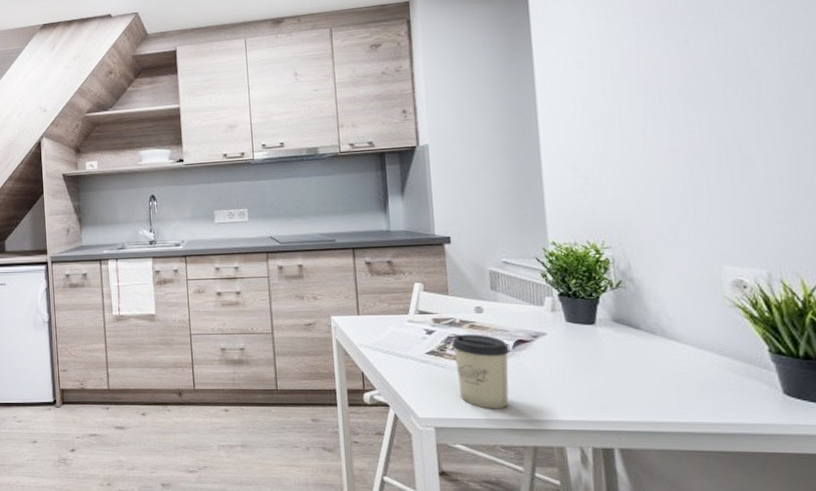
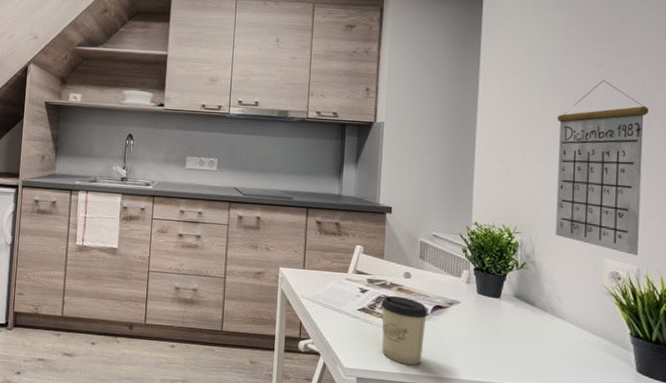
calendar: none [638,58,766,259] -> present [555,80,648,256]

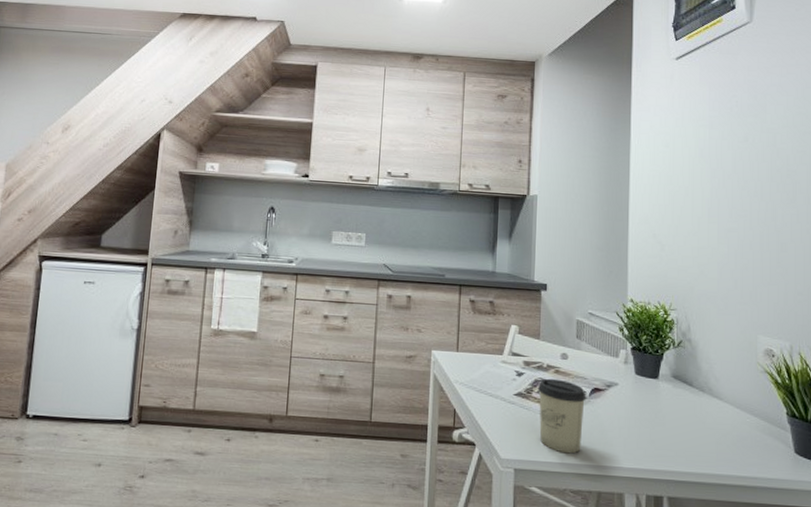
calendar: present [555,80,648,256] -> none [707,154,793,333]

